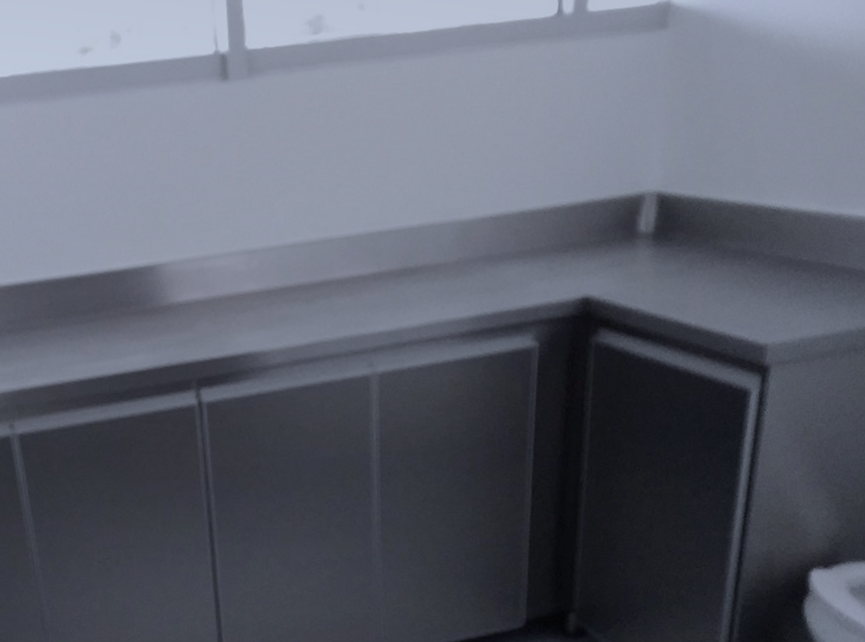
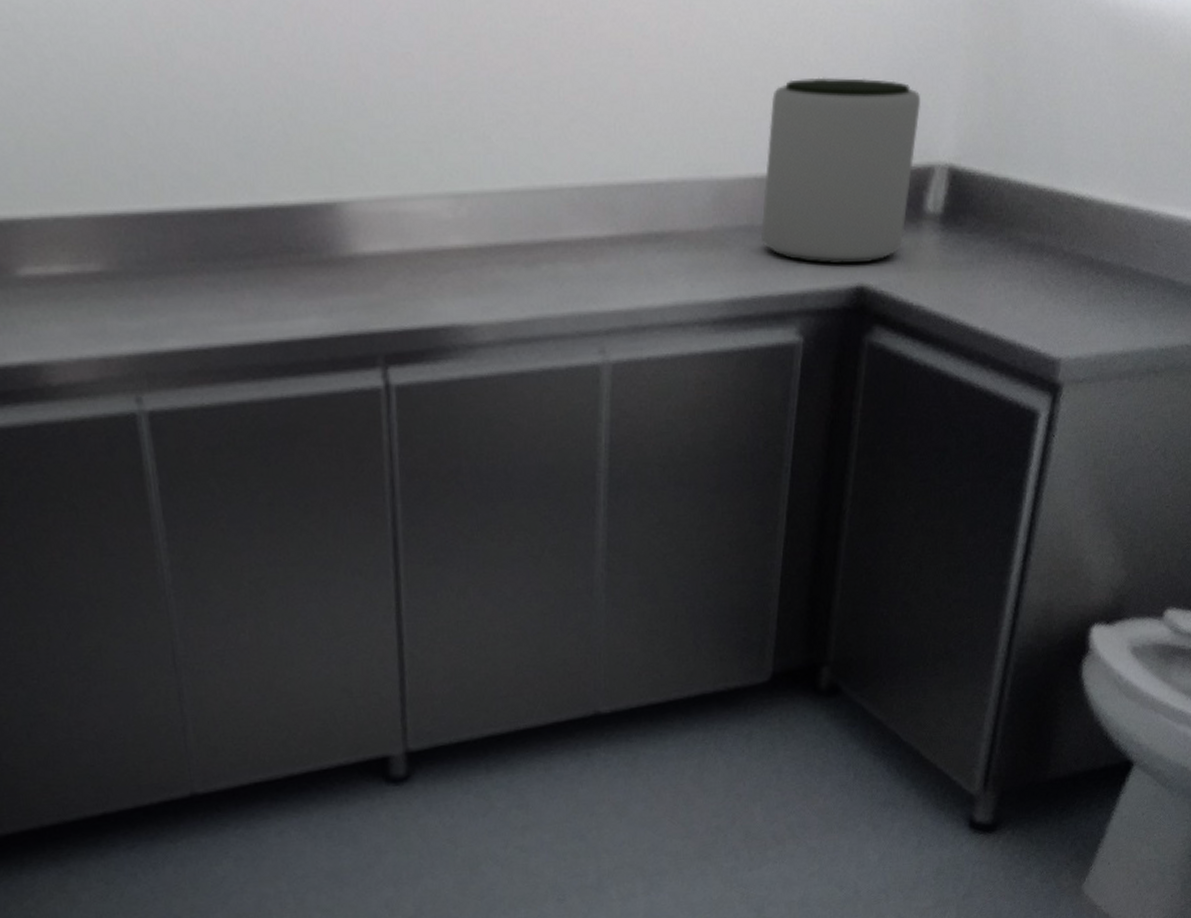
plant pot: none [498,128,630,282] -> present [761,77,921,265]

